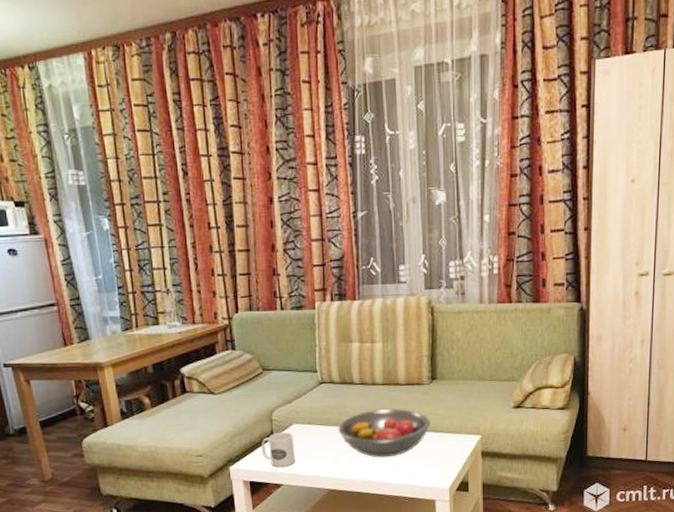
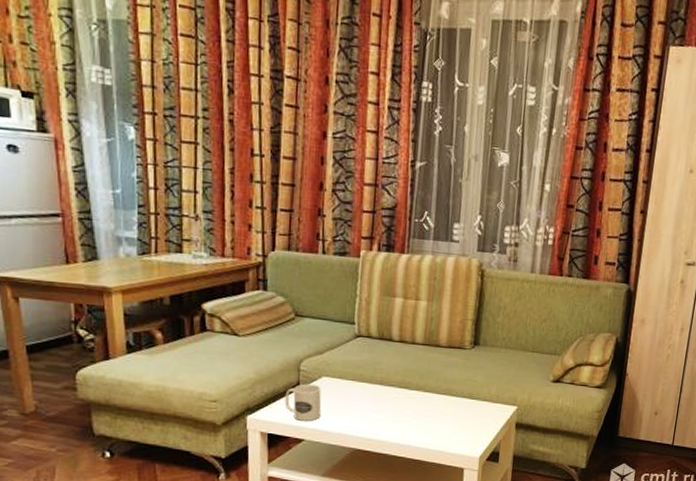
fruit bowl: present [338,409,430,458] -> none [370,370,468,421]

